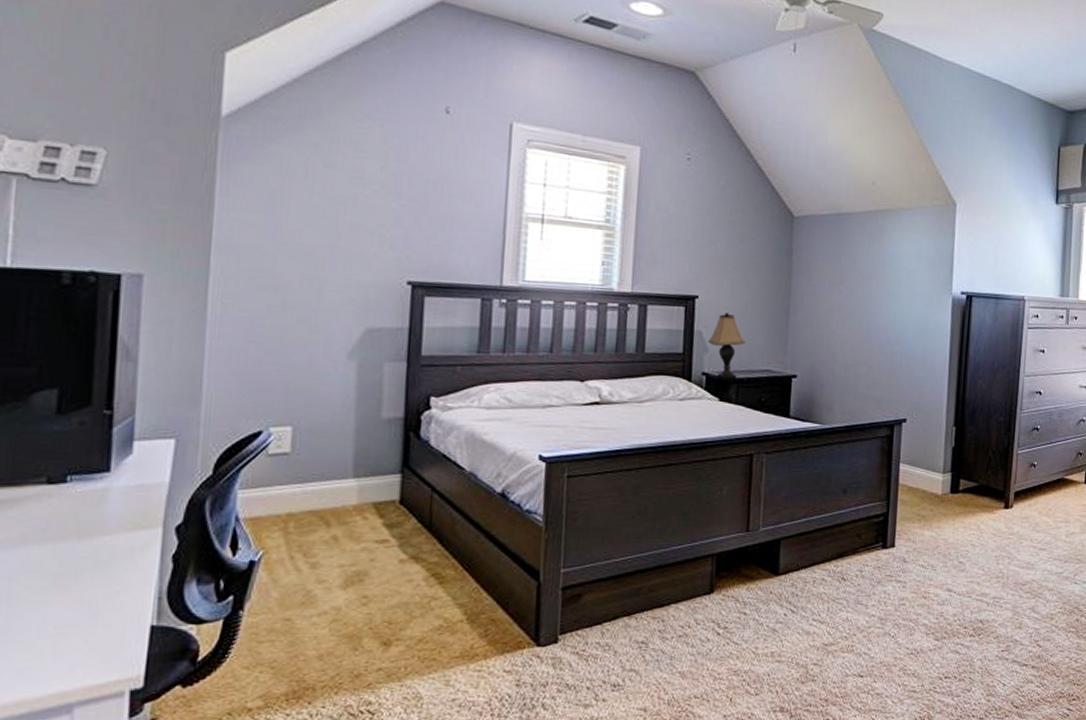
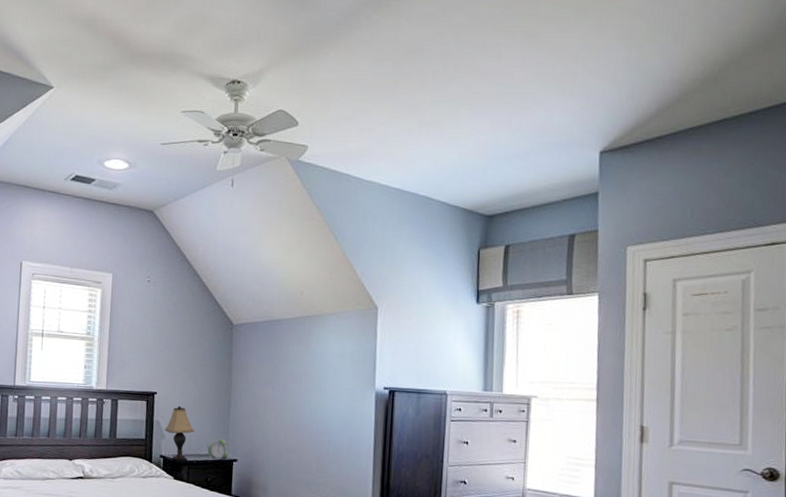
alarm clock: none [760,352,789,377] -> present [207,439,231,460]

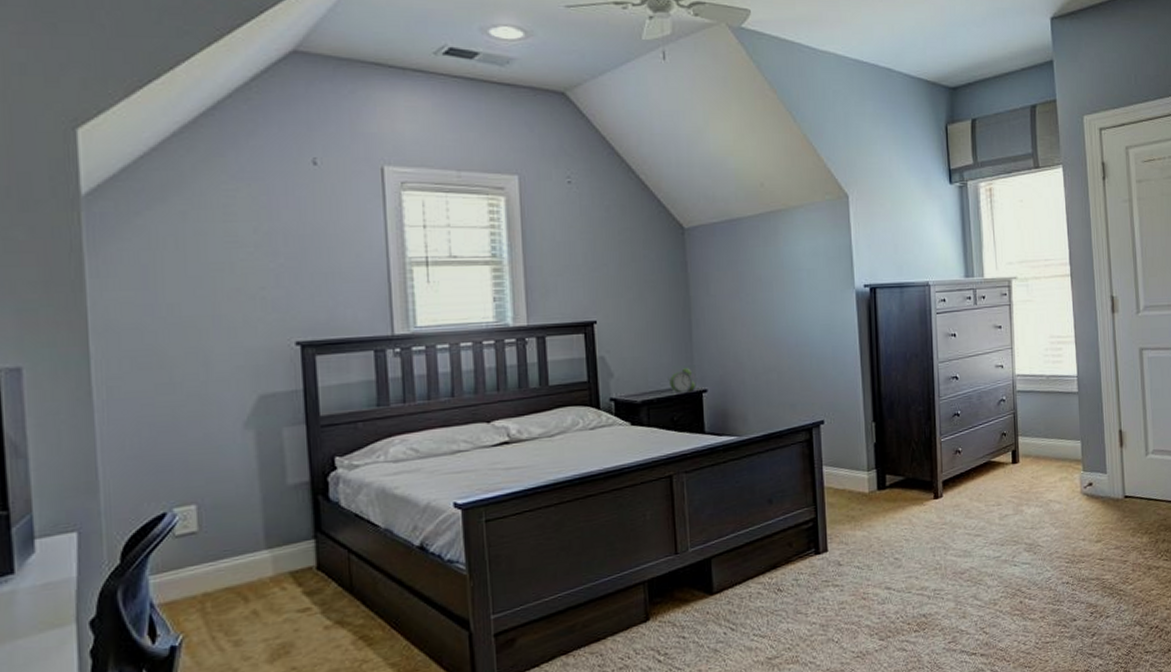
lamp: present [165,406,195,464] -> none [612,335,651,405]

